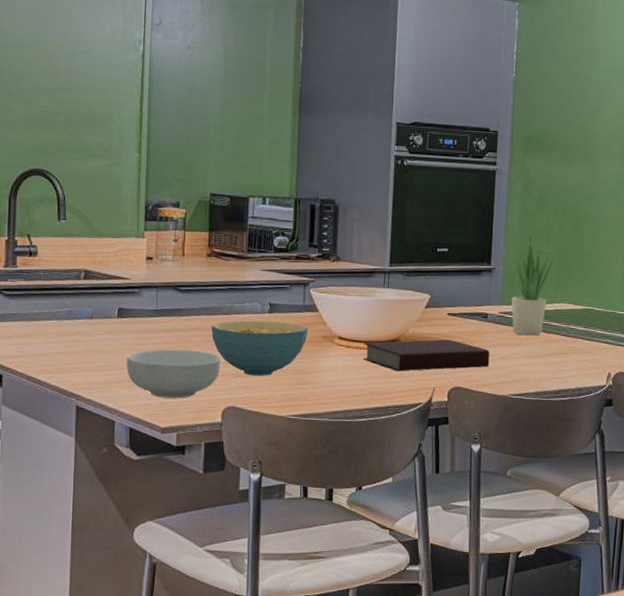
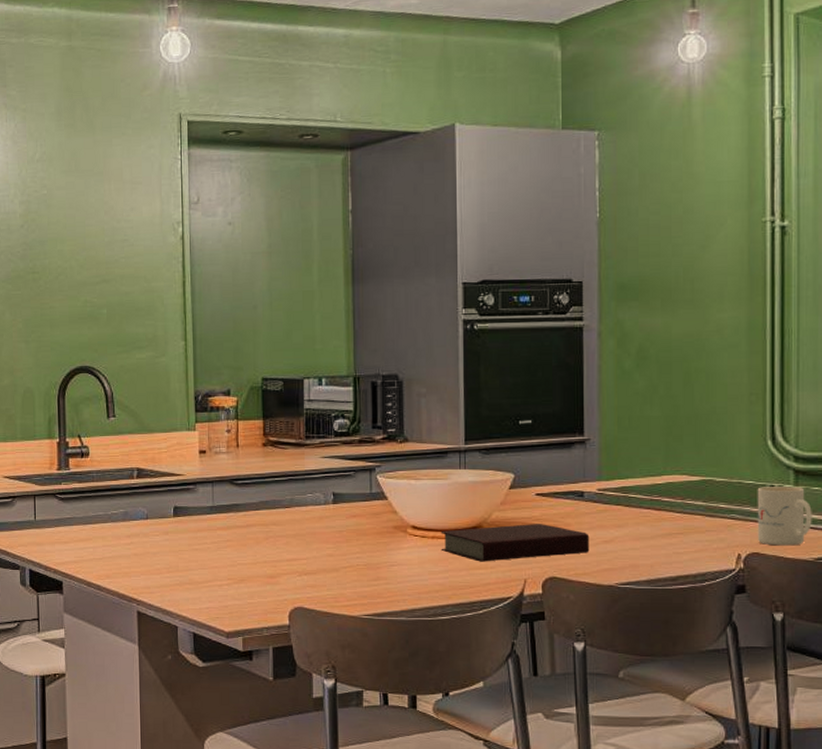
cereal bowl: present [127,349,220,399] -> none [186,548,284,600]
cereal bowl: present [211,320,308,376] -> none [272,513,378,573]
potted plant: present [511,236,555,336] -> none [611,399,661,515]

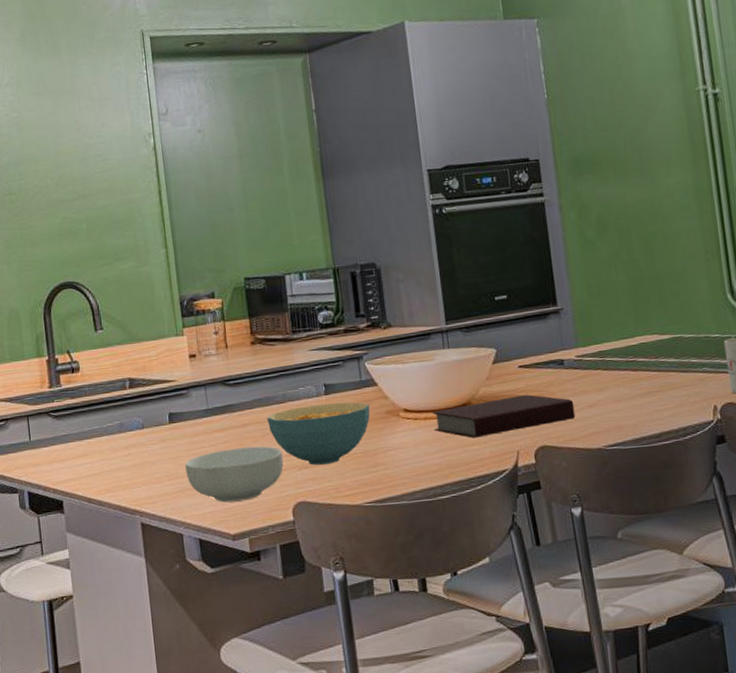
cereal bowl: none [186,548,284,600] -> present [185,446,284,503]
cereal bowl: none [272,513,378,573] -> present [267,402,370,465]

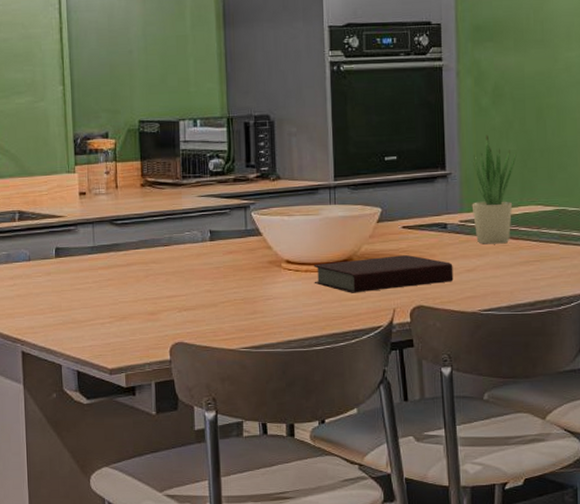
cereal bowl: present [185,446,284,503] -> none [68,286,164,338]
cereal bowl: present [267,402,370,465] -> none [152,249,253,308]
potted plant: none [584,267,629,378] -> present [471,135,517,244]

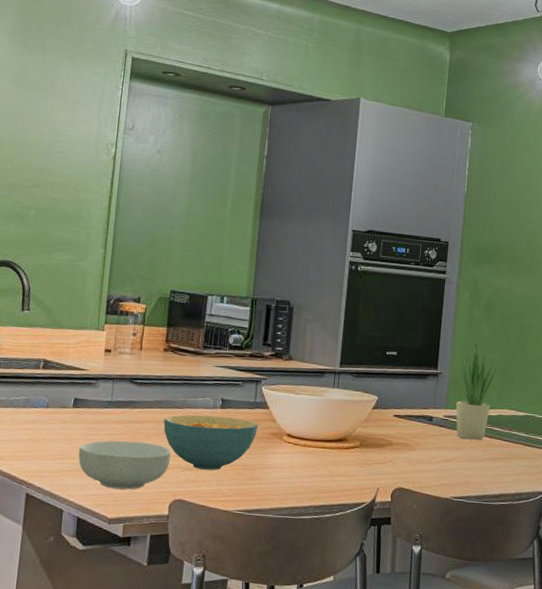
cereal bowl: none [68,286,164,338] -> present [78,440,171,490]
cereal bowl: none [152,249,253,308] -> present [163,415,258,470]
book: present [313,255,454,293] -> none [310,440,434,471]

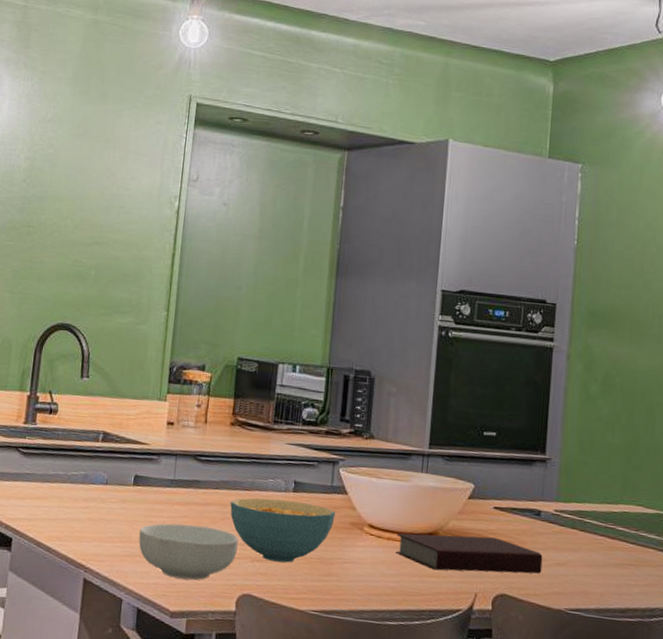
book: none [310,440,434,471] -> present [395,533,543,574]
potted plant: present [455,343,499,440] -> none [569,424,621,542]

